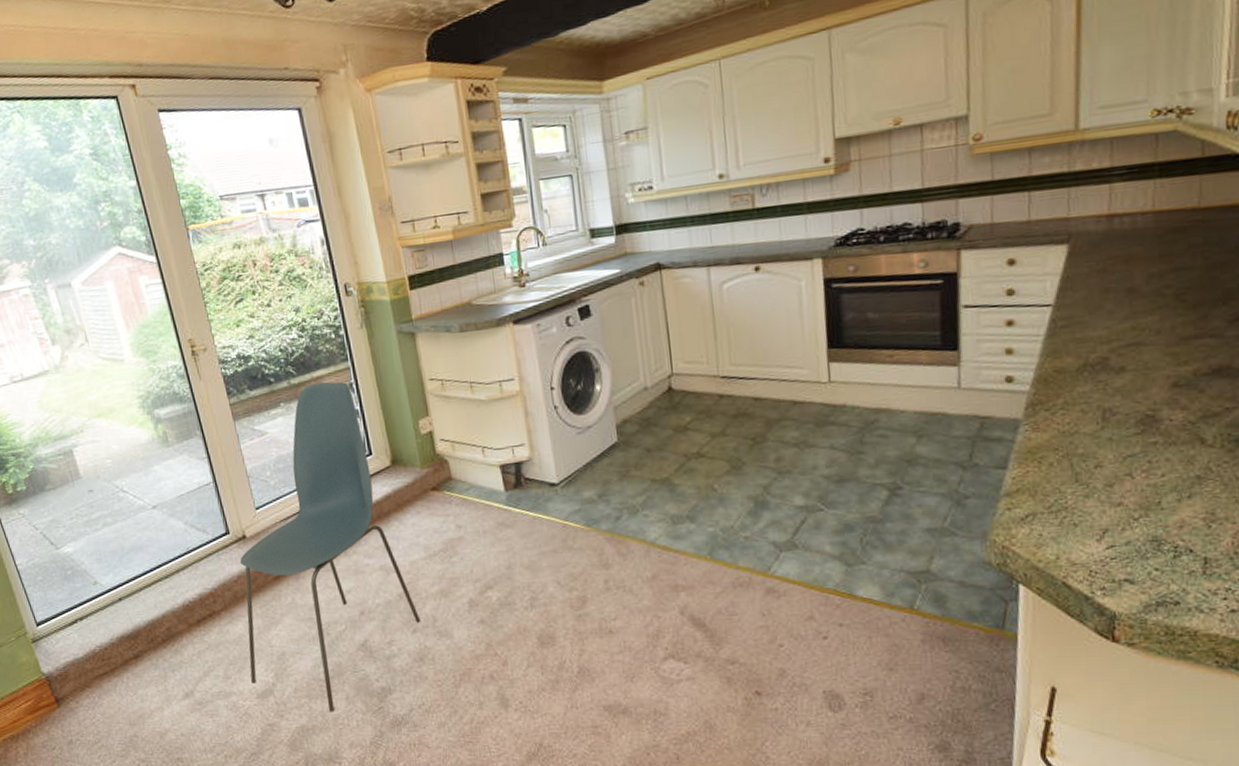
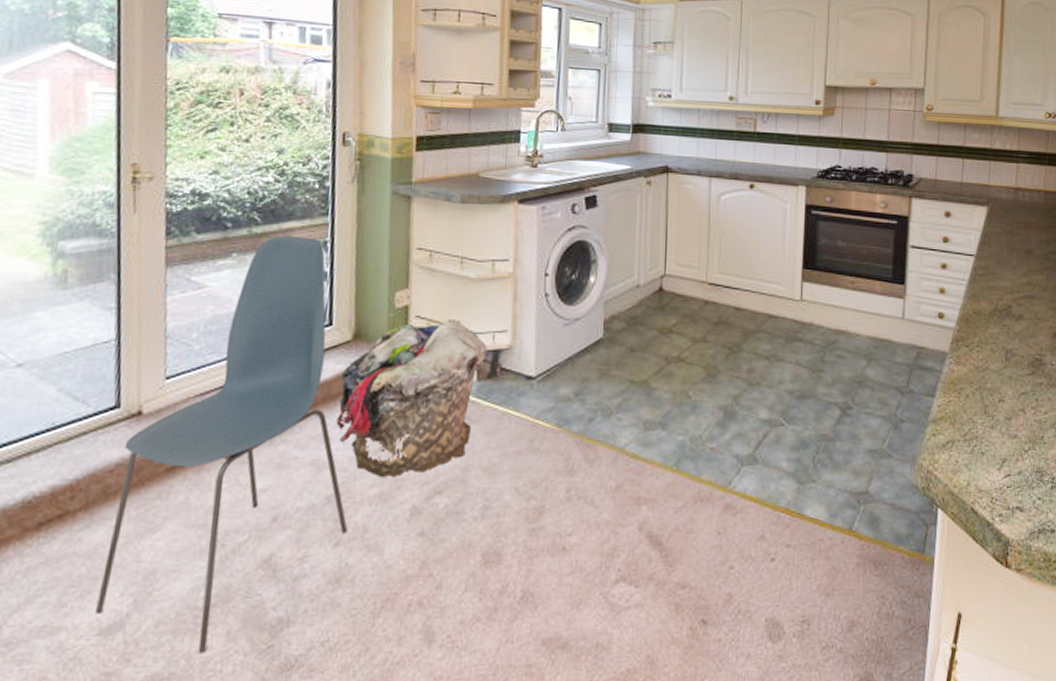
laundry basket: none [388,439,510,578] -> present [336,319,487,478]

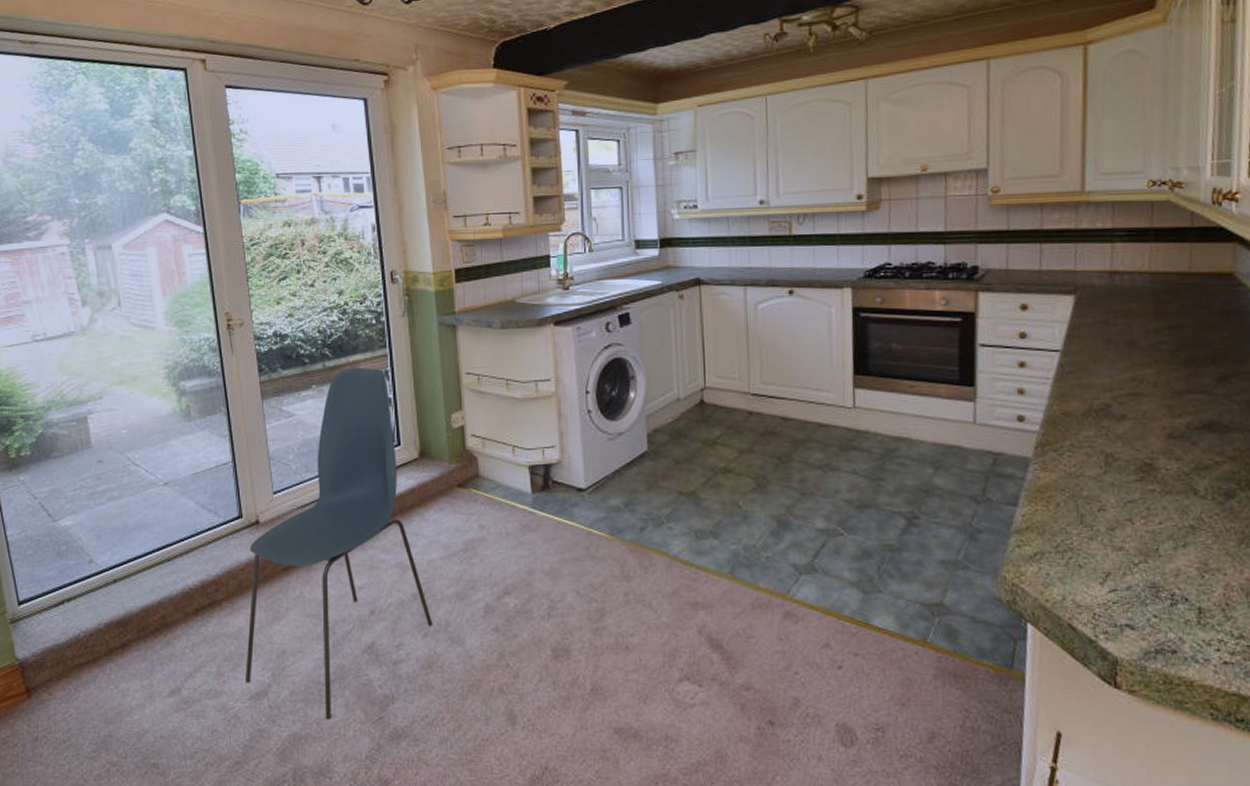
laundry basket: present [336,319,487,478] -> none [413,437,539,579]

